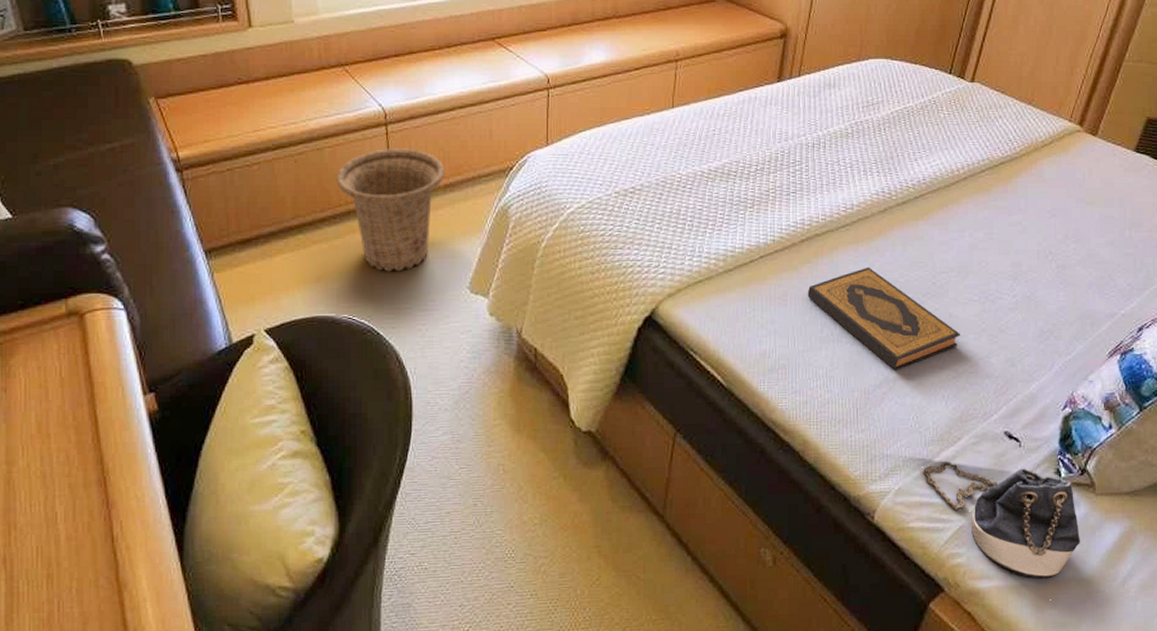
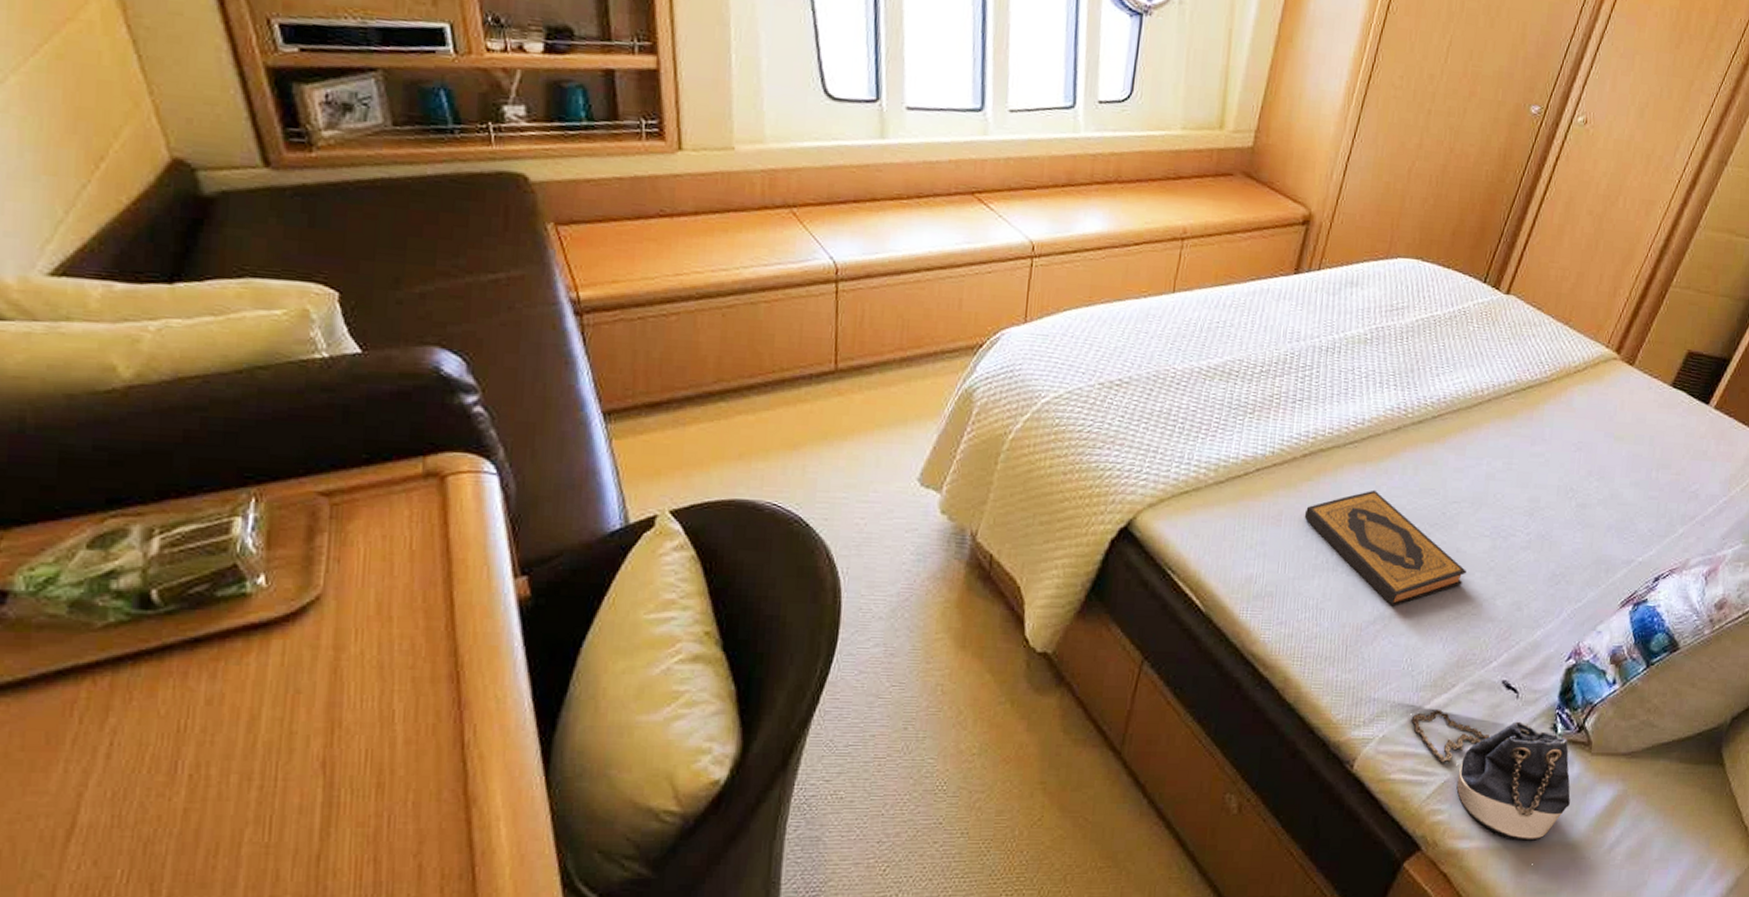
basket: present [336,148,445,272] -> none [771,309,903,455]

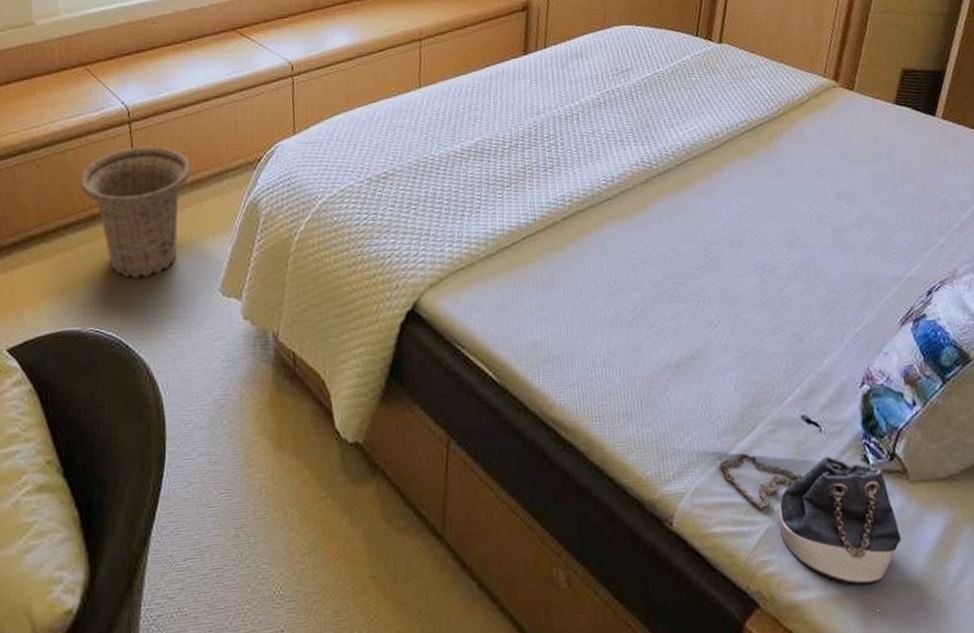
basket: none [771,309,903,455] -> present [80,146,192,278]
hardback book: present [1304,489,1466,607] -> none [575,242,741,354]

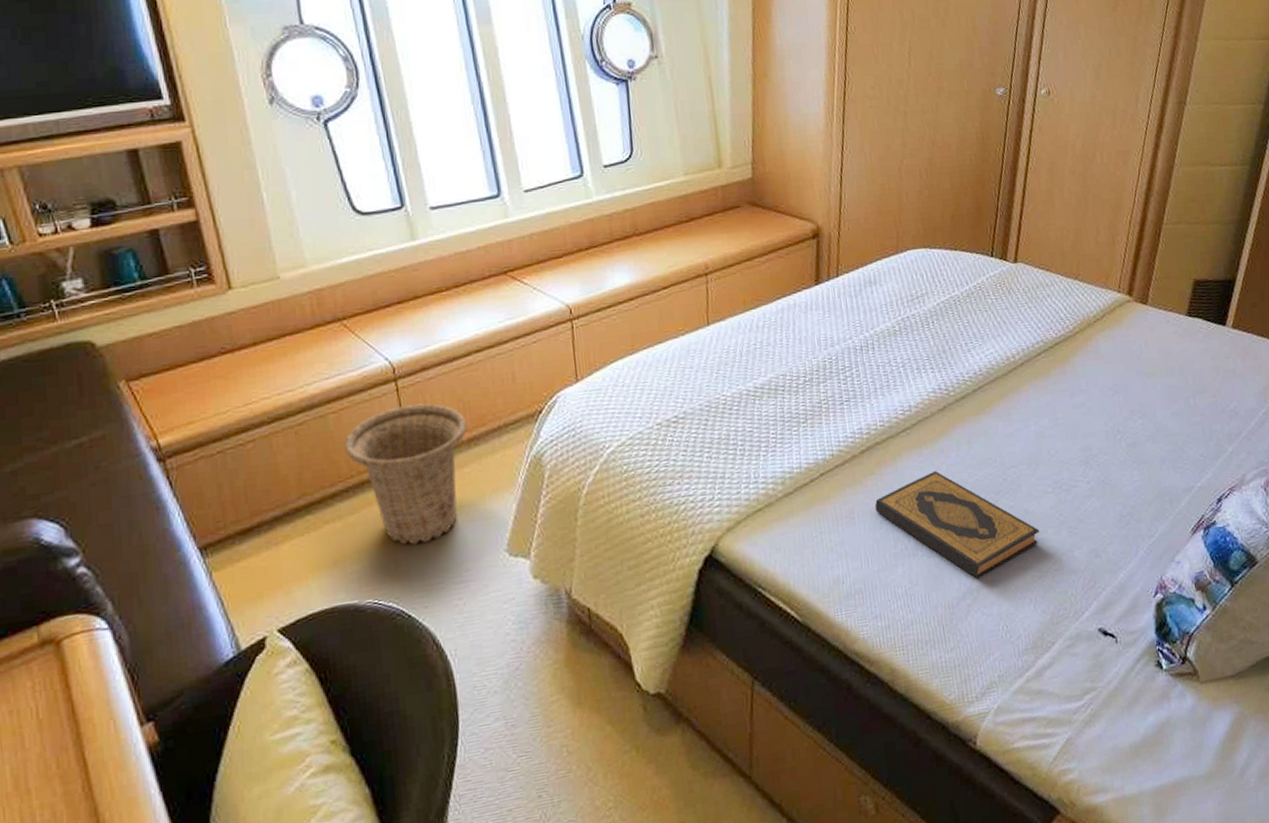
hardback book: none [575,242,741,354] -> present [874,470,1039,579]
handbag: present [720,453,901,586] -> none [1021,665,1192,785]

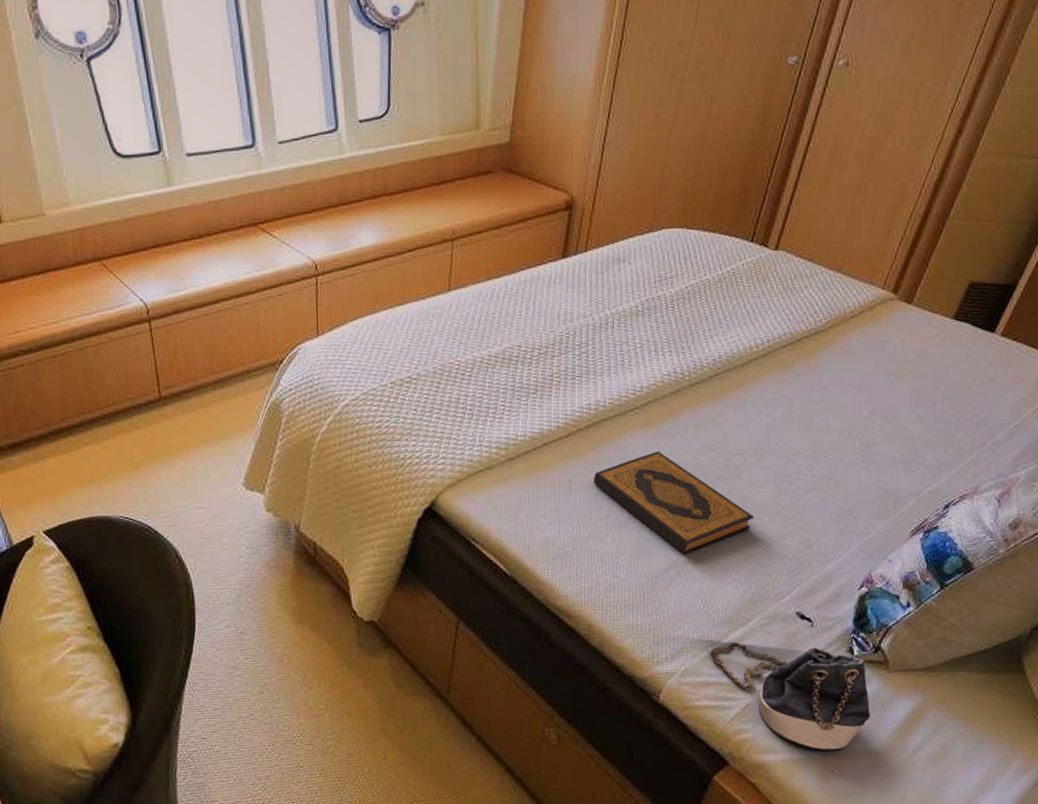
basket: present [344,403,468,545] -> none [102,344,214,471]
handbag: none [1021,665,1192,785] -> present [711,642,870,753]

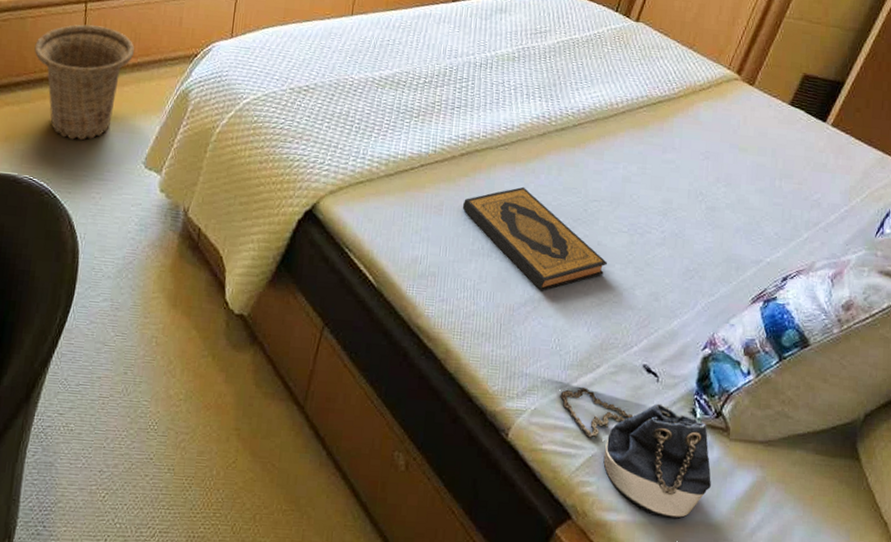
basket: none [102,344,214,471] -> present [34,24,135,141]

